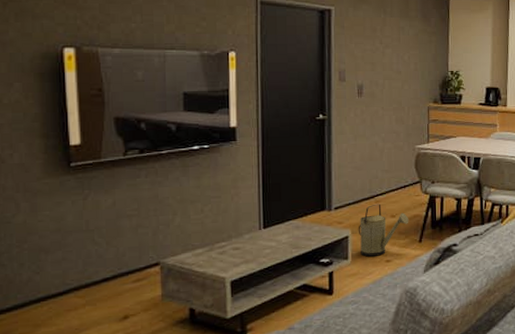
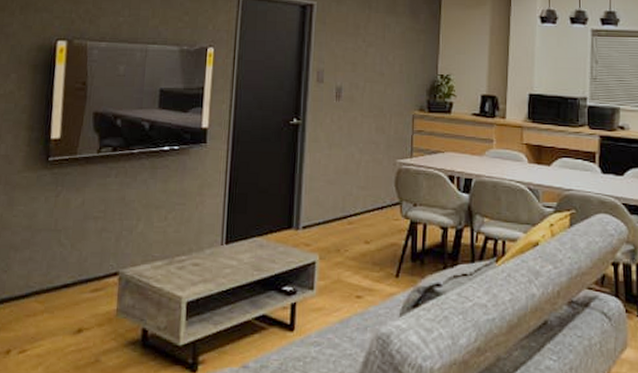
watering can: present [358,203,409,257] -> none [326,225,385,289]

